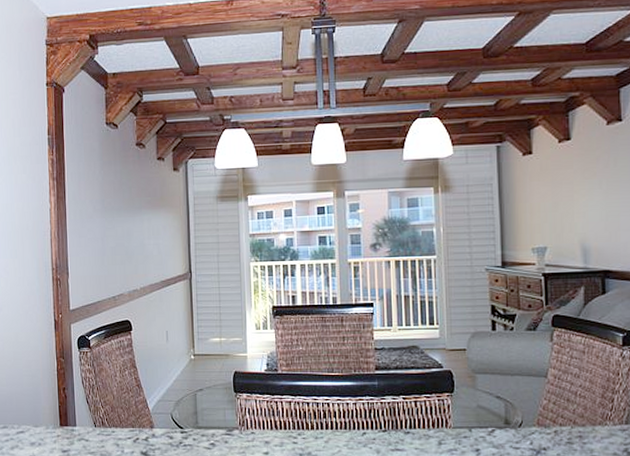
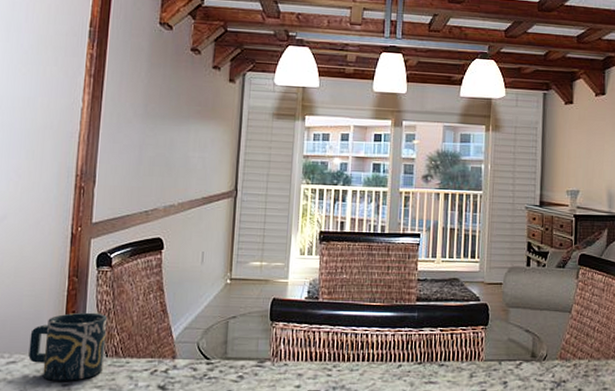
cup: none [32,388,93,448] -> present [28,312,108,381]

